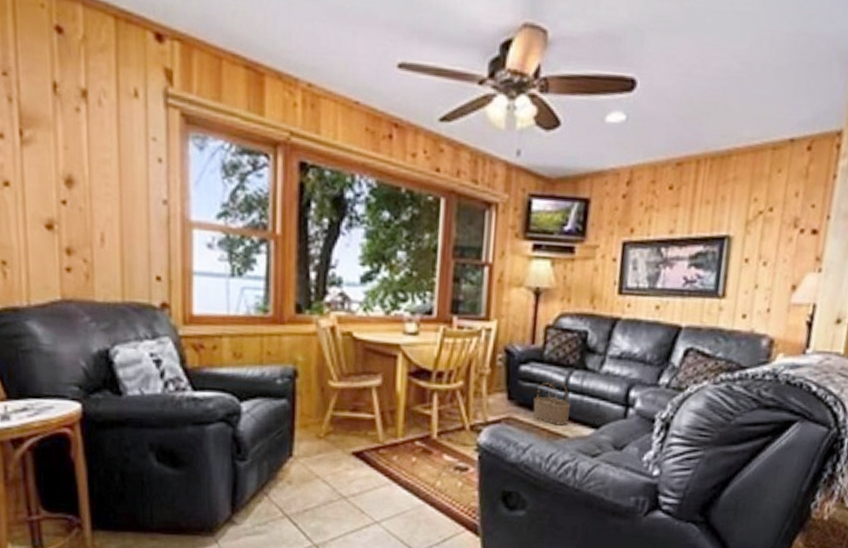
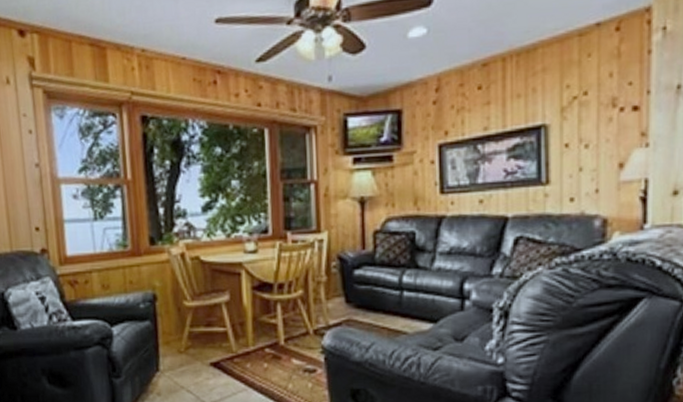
wicker basket: present [533,381,571,426] -> none [370,281,407,323]

